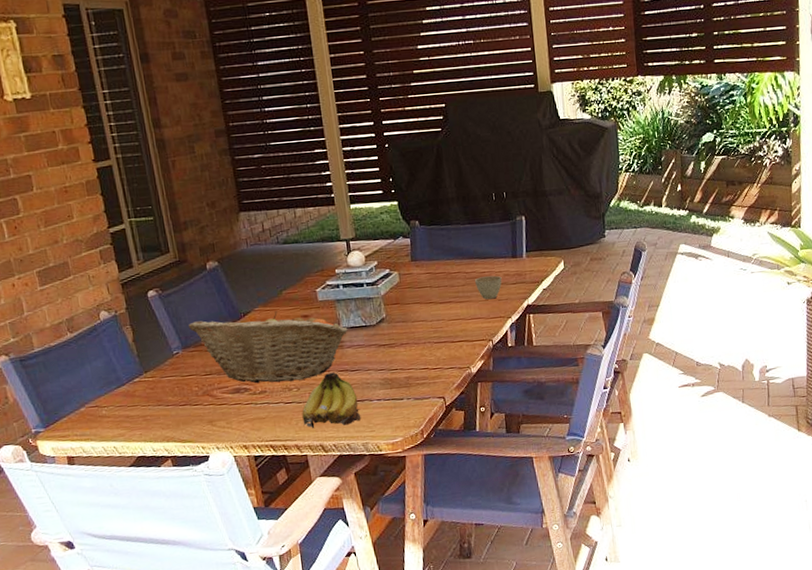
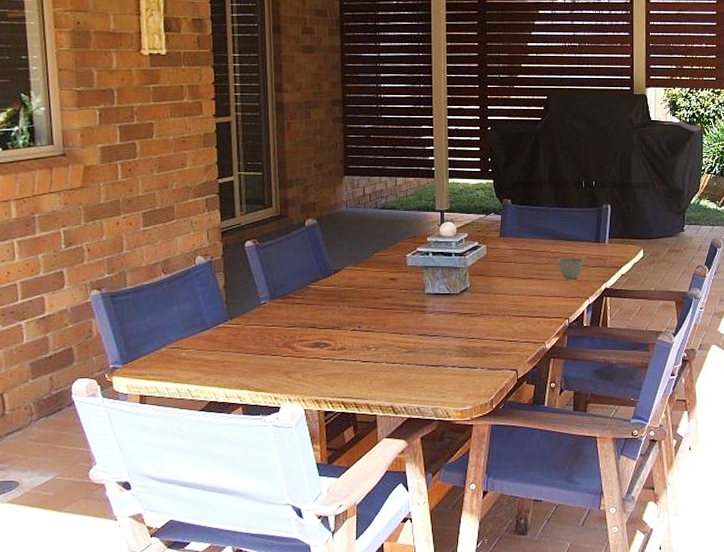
fruit basket: present [189,310,348,384] -> none [280,271,432,341]
fruit: present [302,372,361,429] -> none [377,336,434,390]

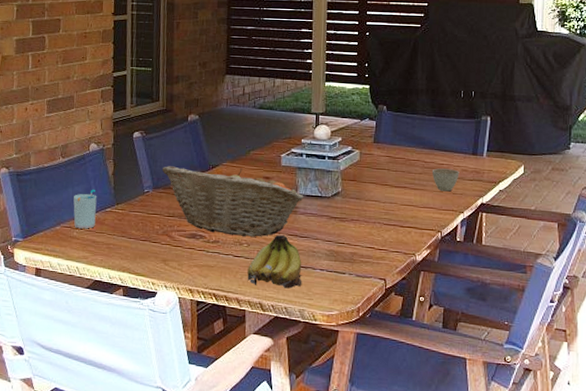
cup: none [180,305,207,348] -> present [73,189,97,229]
fruit basket: none [280,271,432,341] -> present [162,166,304,237]
fruit: none [377,336,434,390] -> present [247,235,303,289]

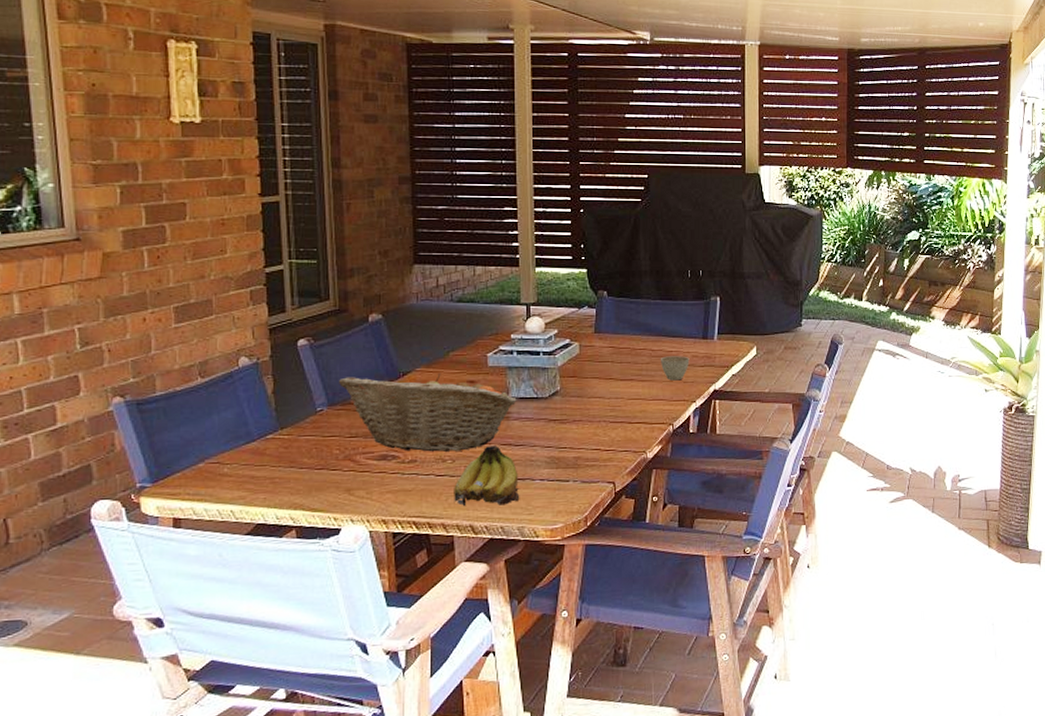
cup: present [73,189,97,229] -> none [221,413,253,463]

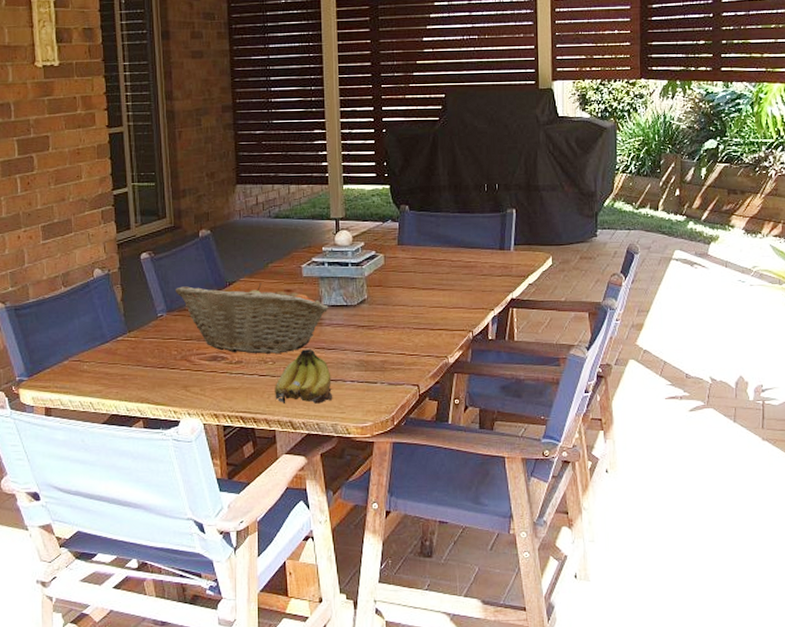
cup: present [660,356,690,381] -> none [459,266,488,290]

